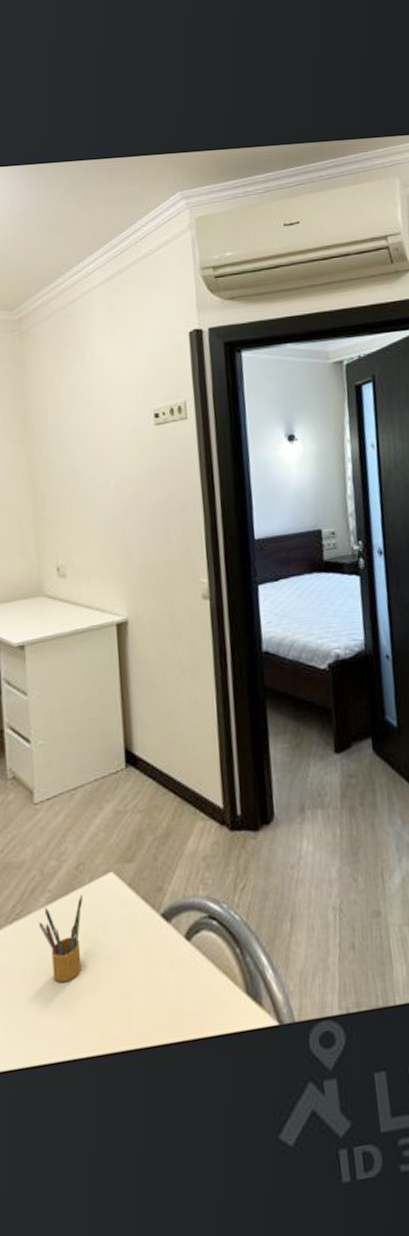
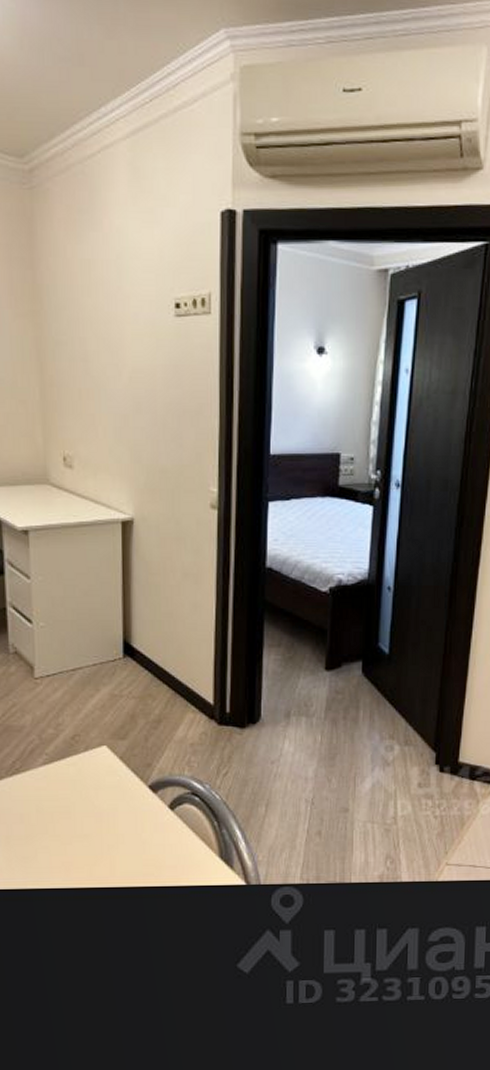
pencil box: present [38,894,83,983] -> none [36,760,77,829]

